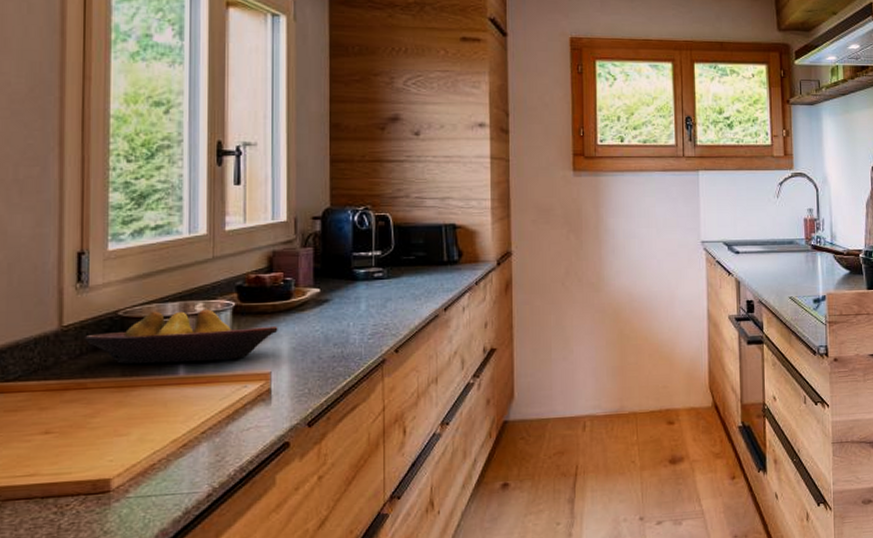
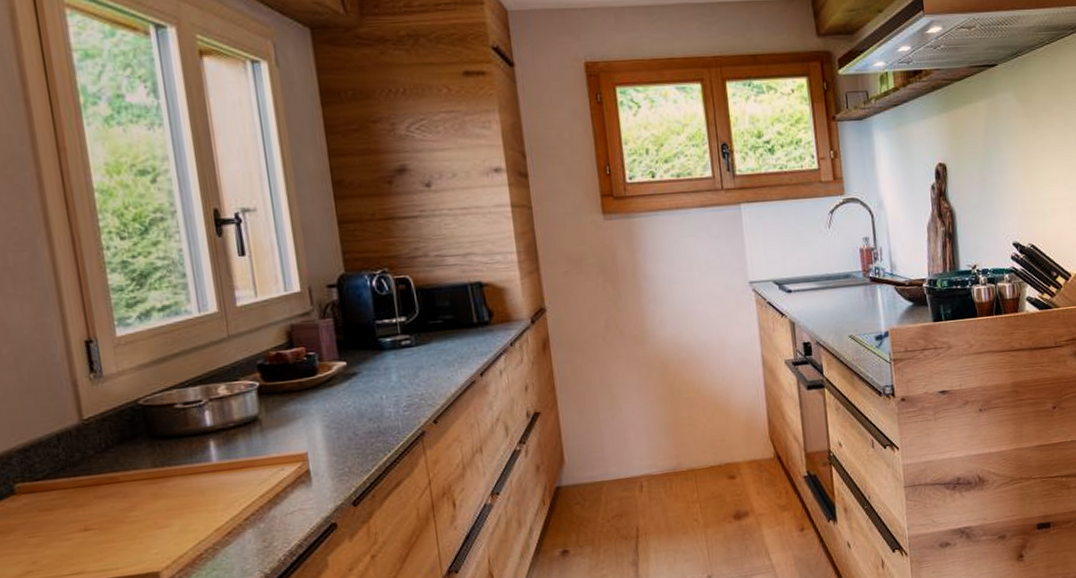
fruit bowl: present [85,309,278,364] -> none [108,391,308,455]

